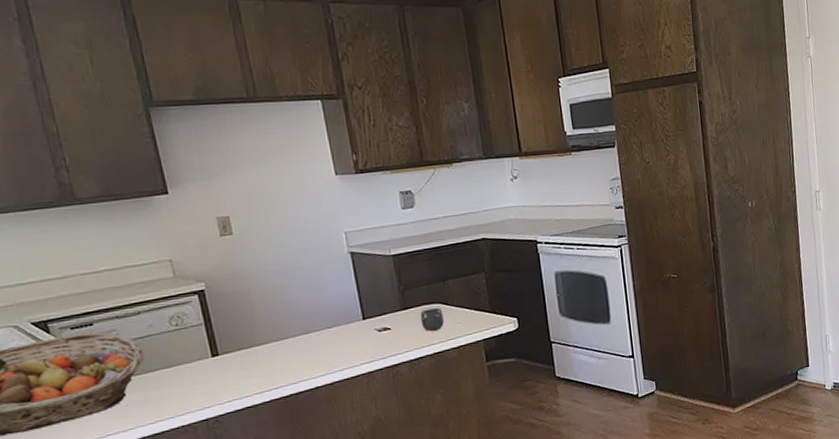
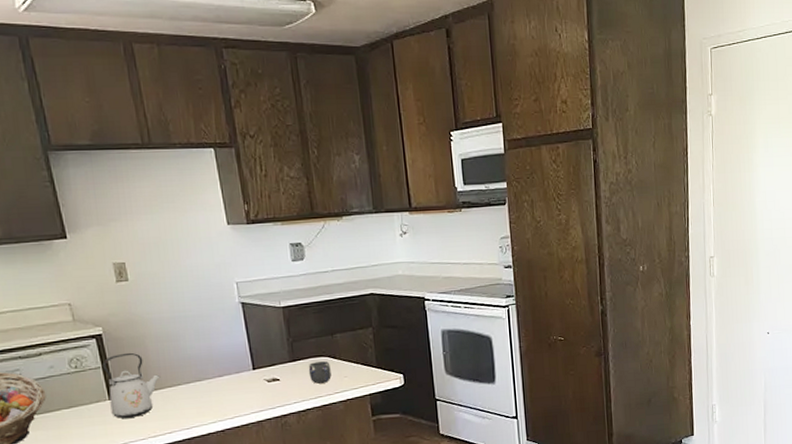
kettle: none [205,307,266,376] -> present [103,352,160,418]

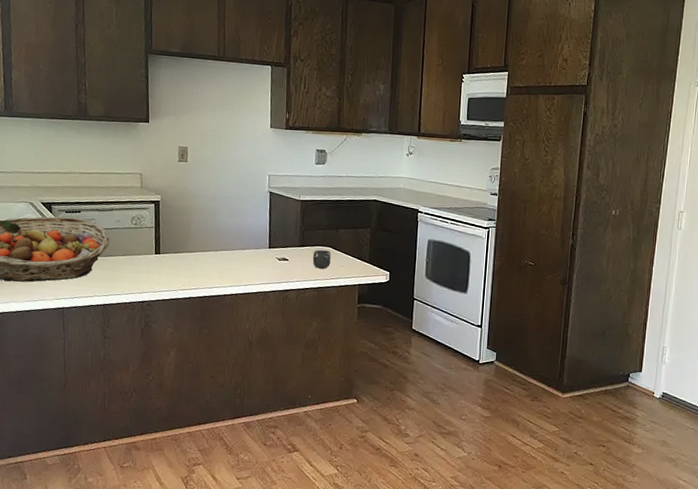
kettle: present [103,352,160,418] -> none [154,218,197,272]

